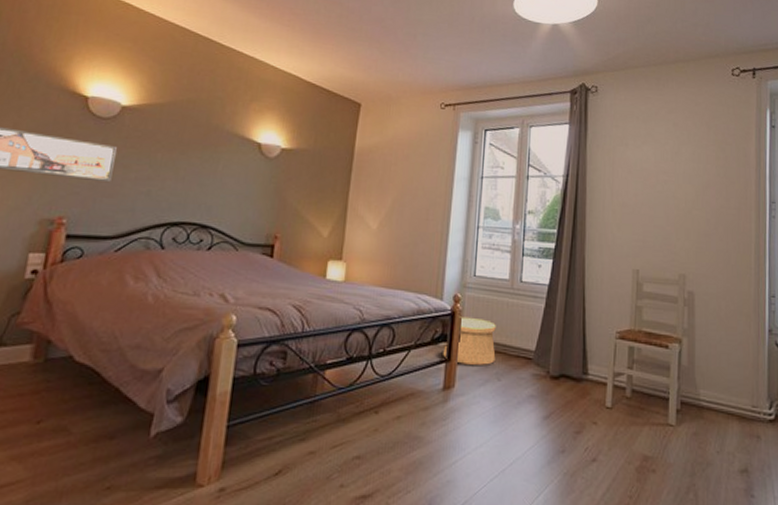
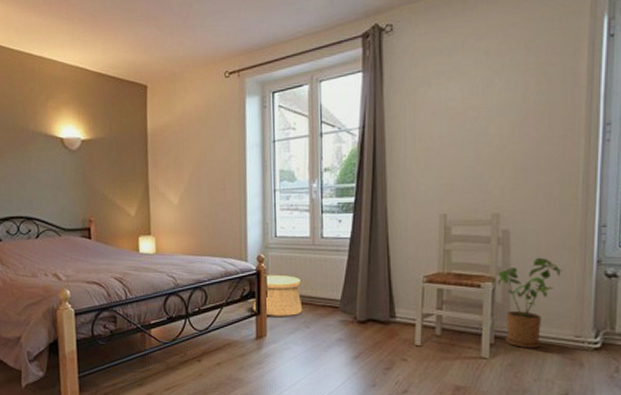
house plant: none [683,321,740,417] -> present [497,257,563,349]

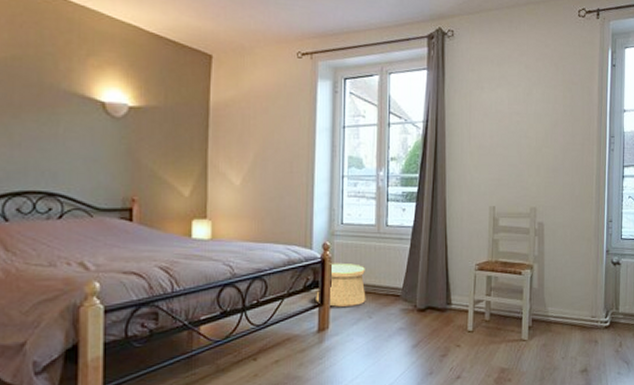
house plant: present [497,257,563,349] -> none [534,247,582,330]

